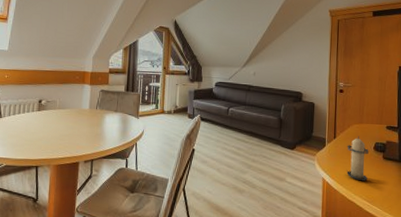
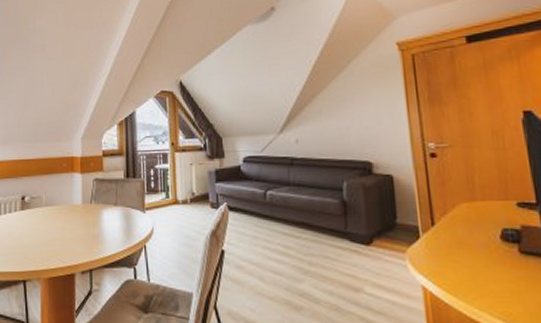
candle: present [347,136,369,181] -> none [455,219,498,289]

